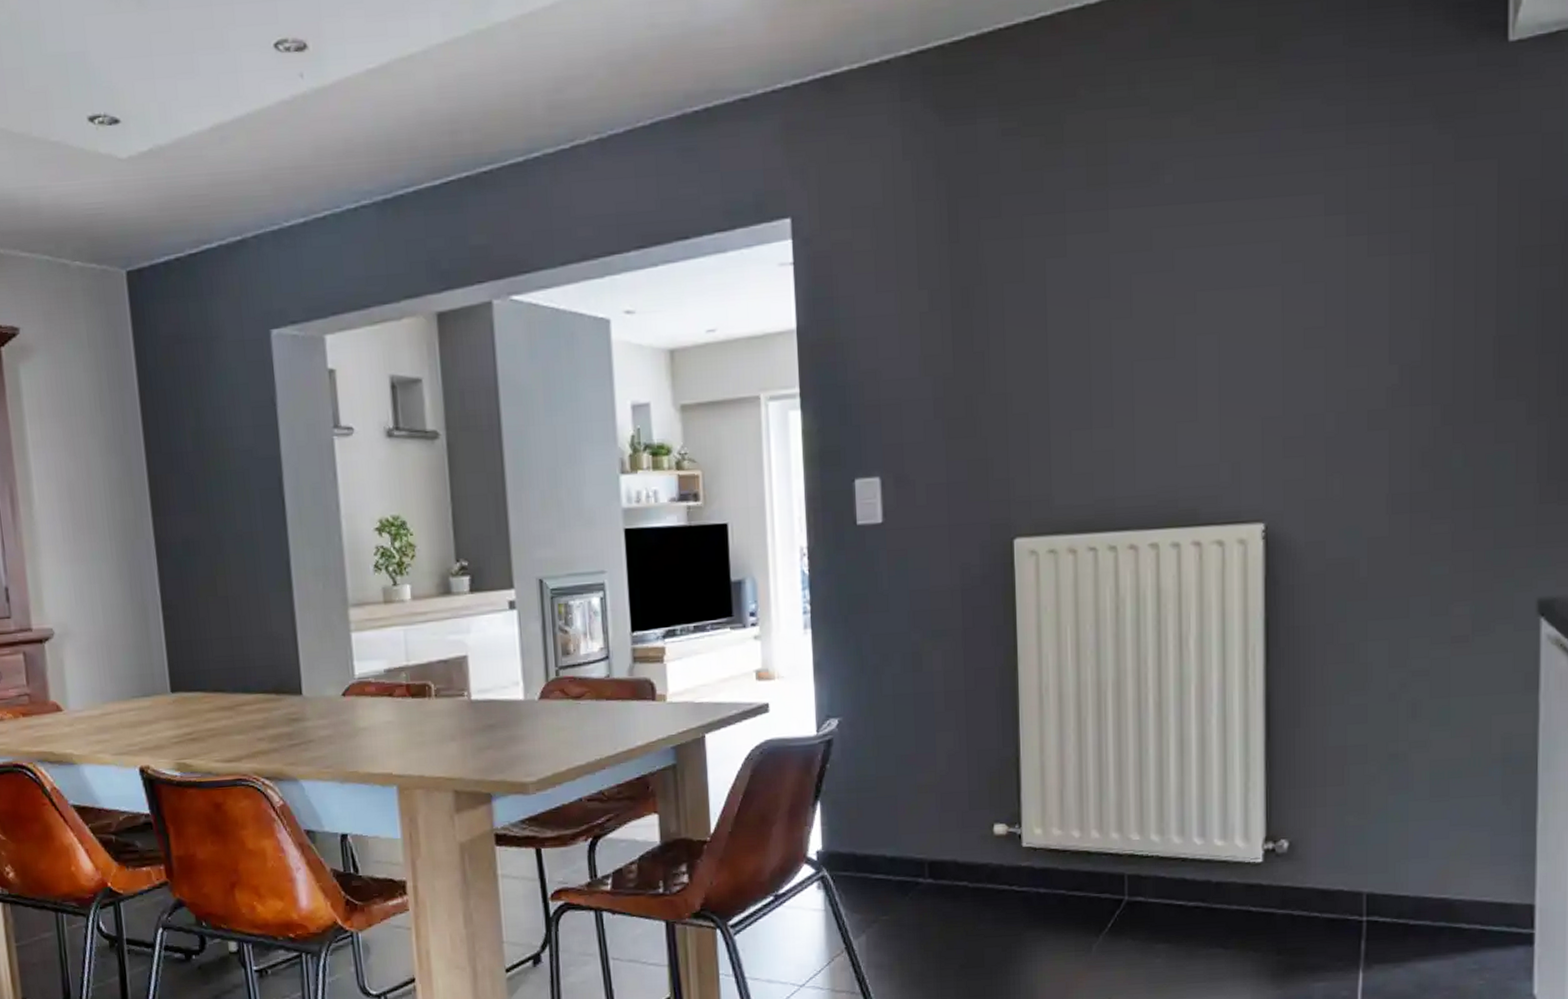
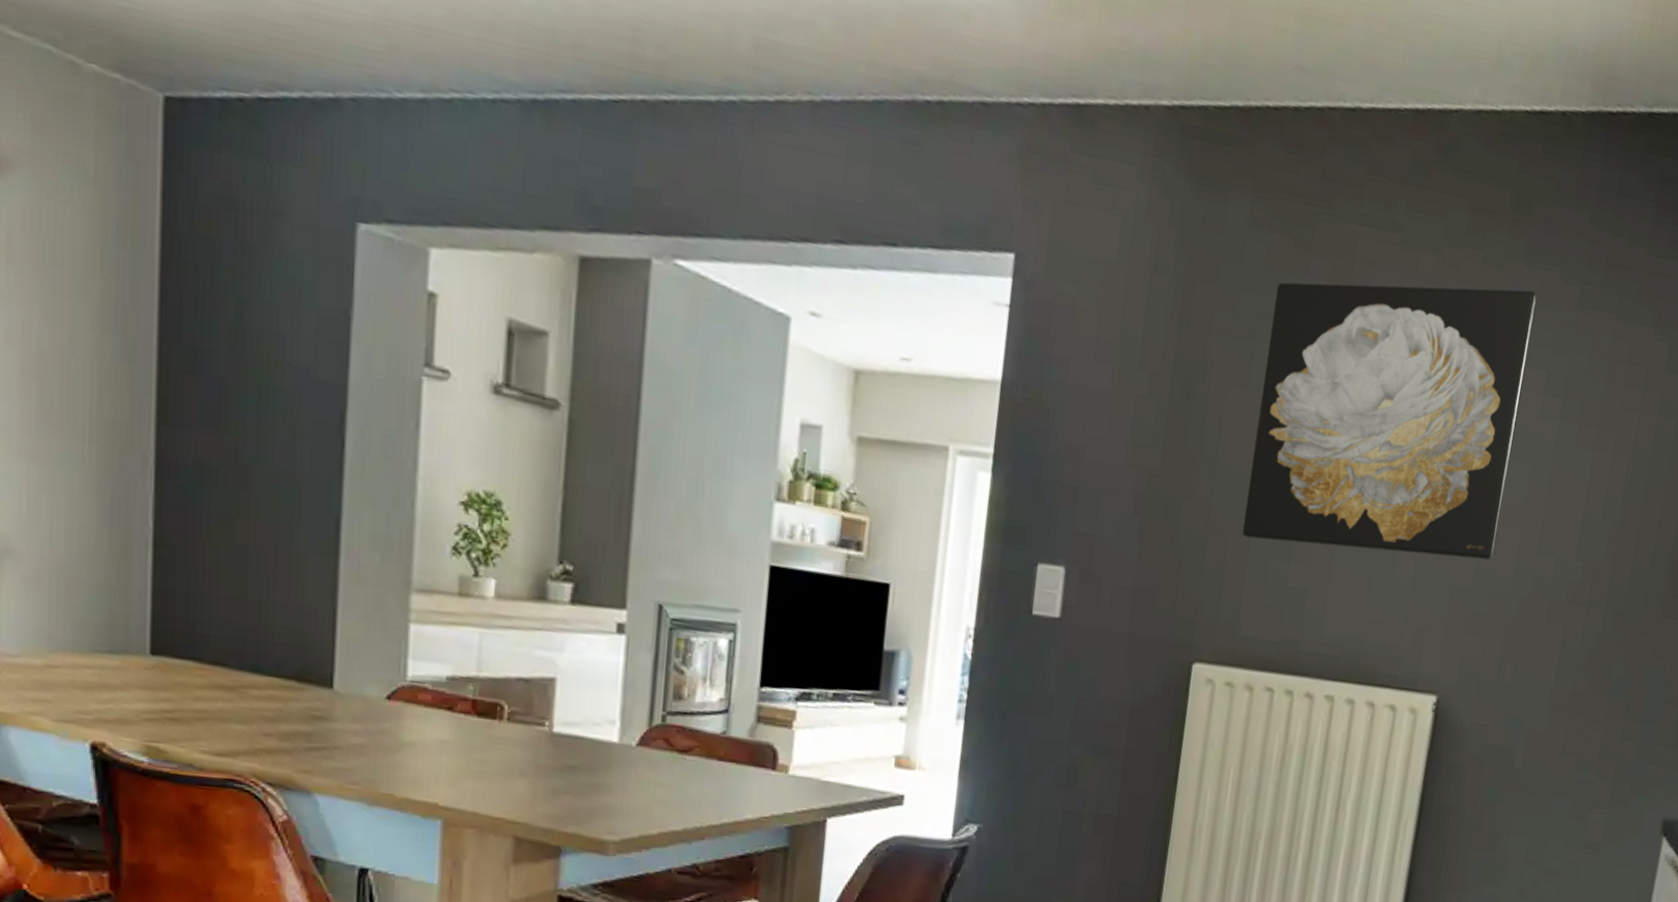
wall art: none [1037,122,1300,415] -> present [1242,282,1536,560]

